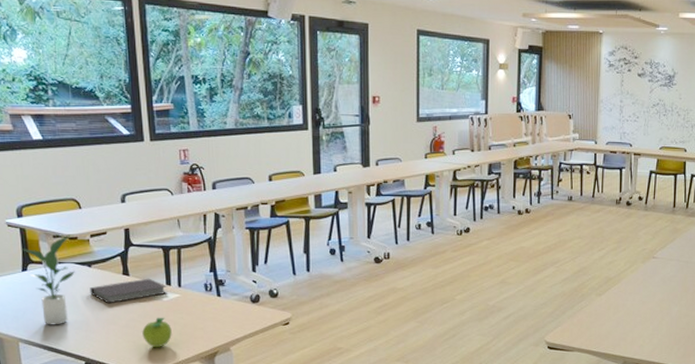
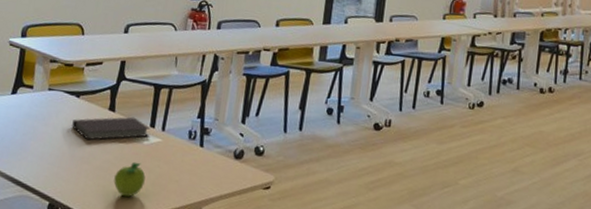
potted plant: present [21,234,75,325] -> none [16,60,67,157]

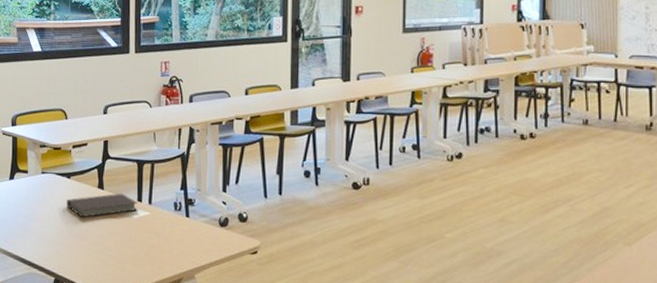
fruit: present [113,161,146,198] -> none [110,235,139,270]

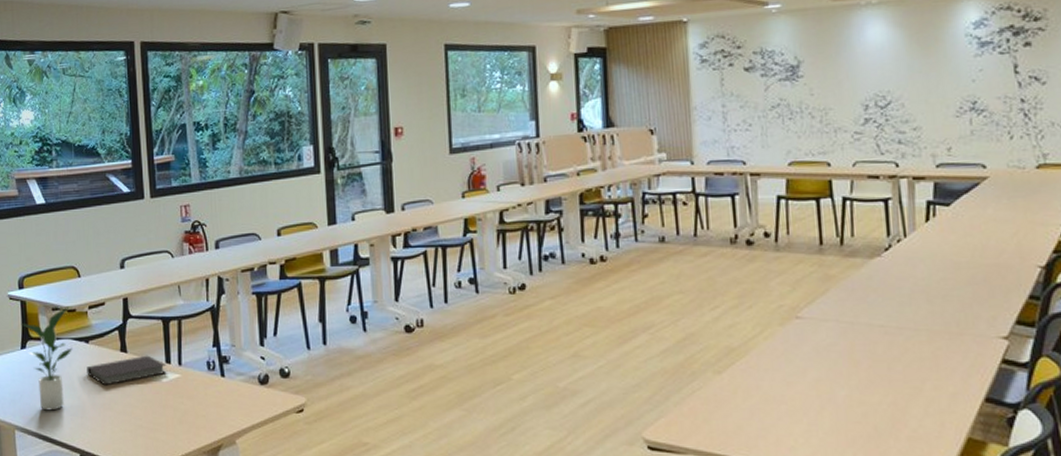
potted plant: none [11,144,55,237] -> present [21,306,72,411]

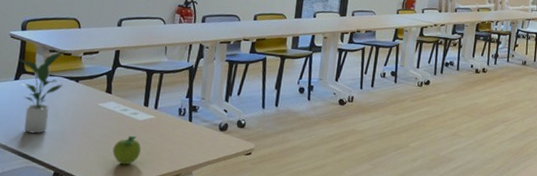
notebook: present [87,355,167,386] -> none [72,97,144,119]
fruit: none [140,401,171,440] -> present [112,135,141,165]

